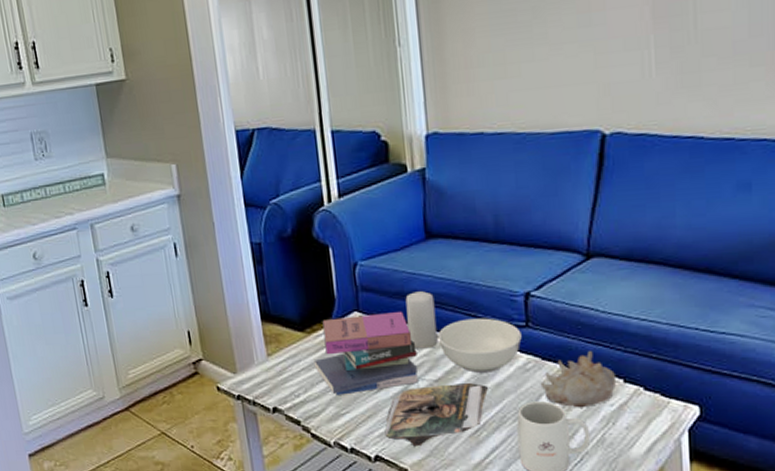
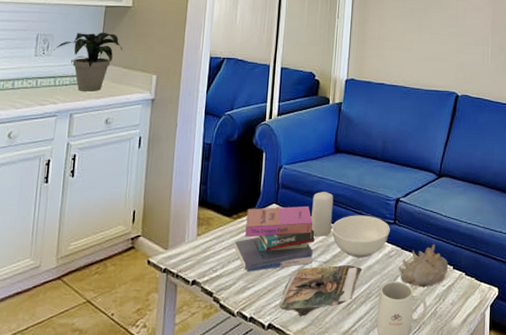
potted plant: none [54,118,129,196] -> present [56,33,123,92]

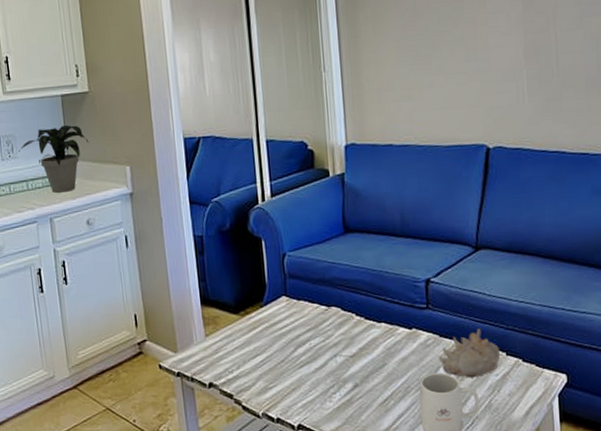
books: present [233,205,315,271] -> none [246,295,336,371]
magazine: present [279,264,363,317] -> none [307,357,396,416]
candle: present [311,192,334,237] -> none [326,278,354,329]
bowl: present [331,215,390,257] -> none [353,301,423,349]

